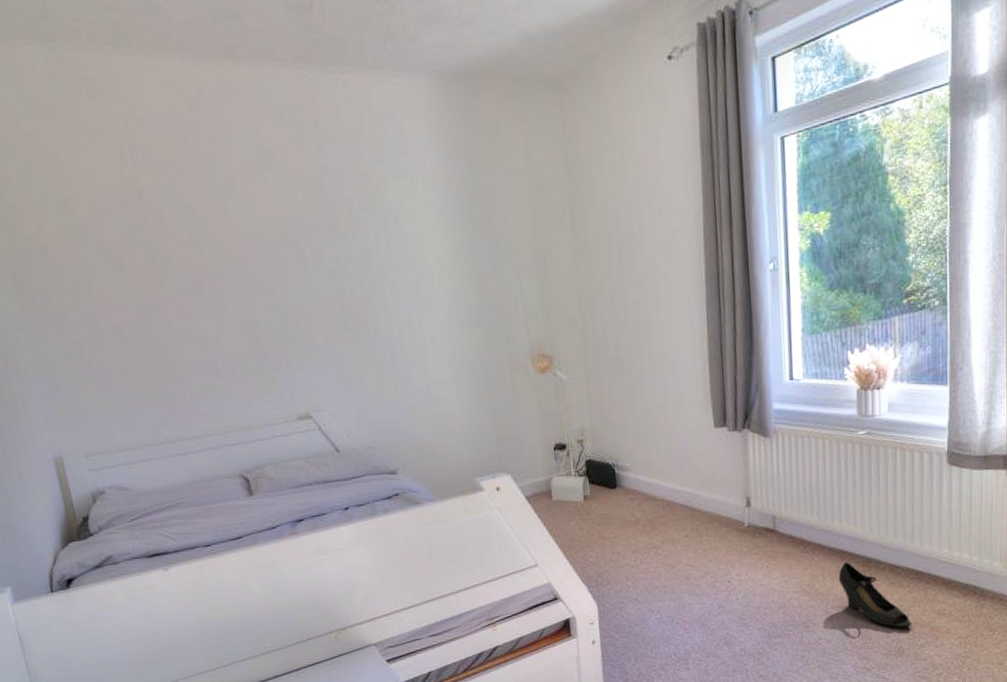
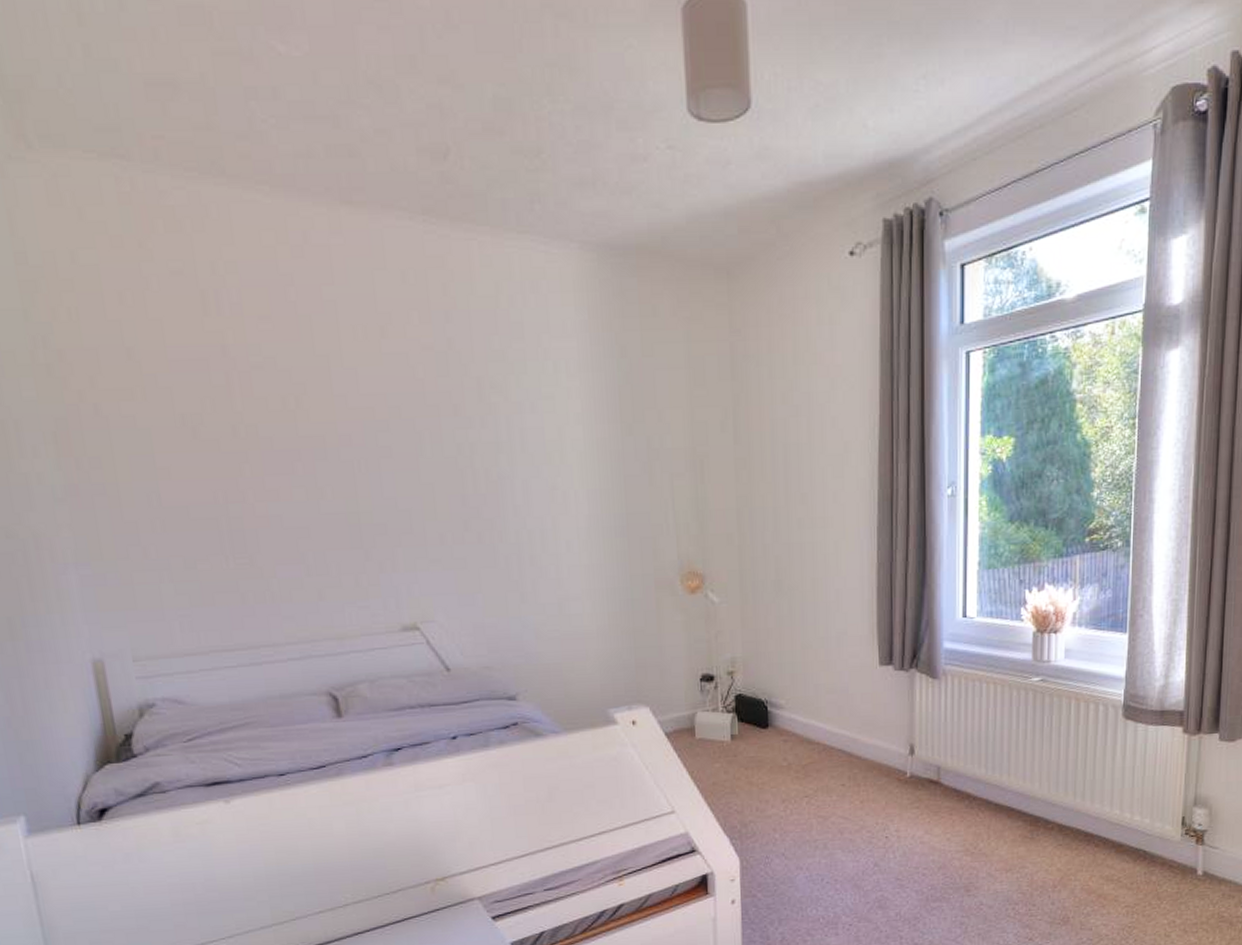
shoe: present [838,561,912,628] -> none [1003,820,1079,894]

